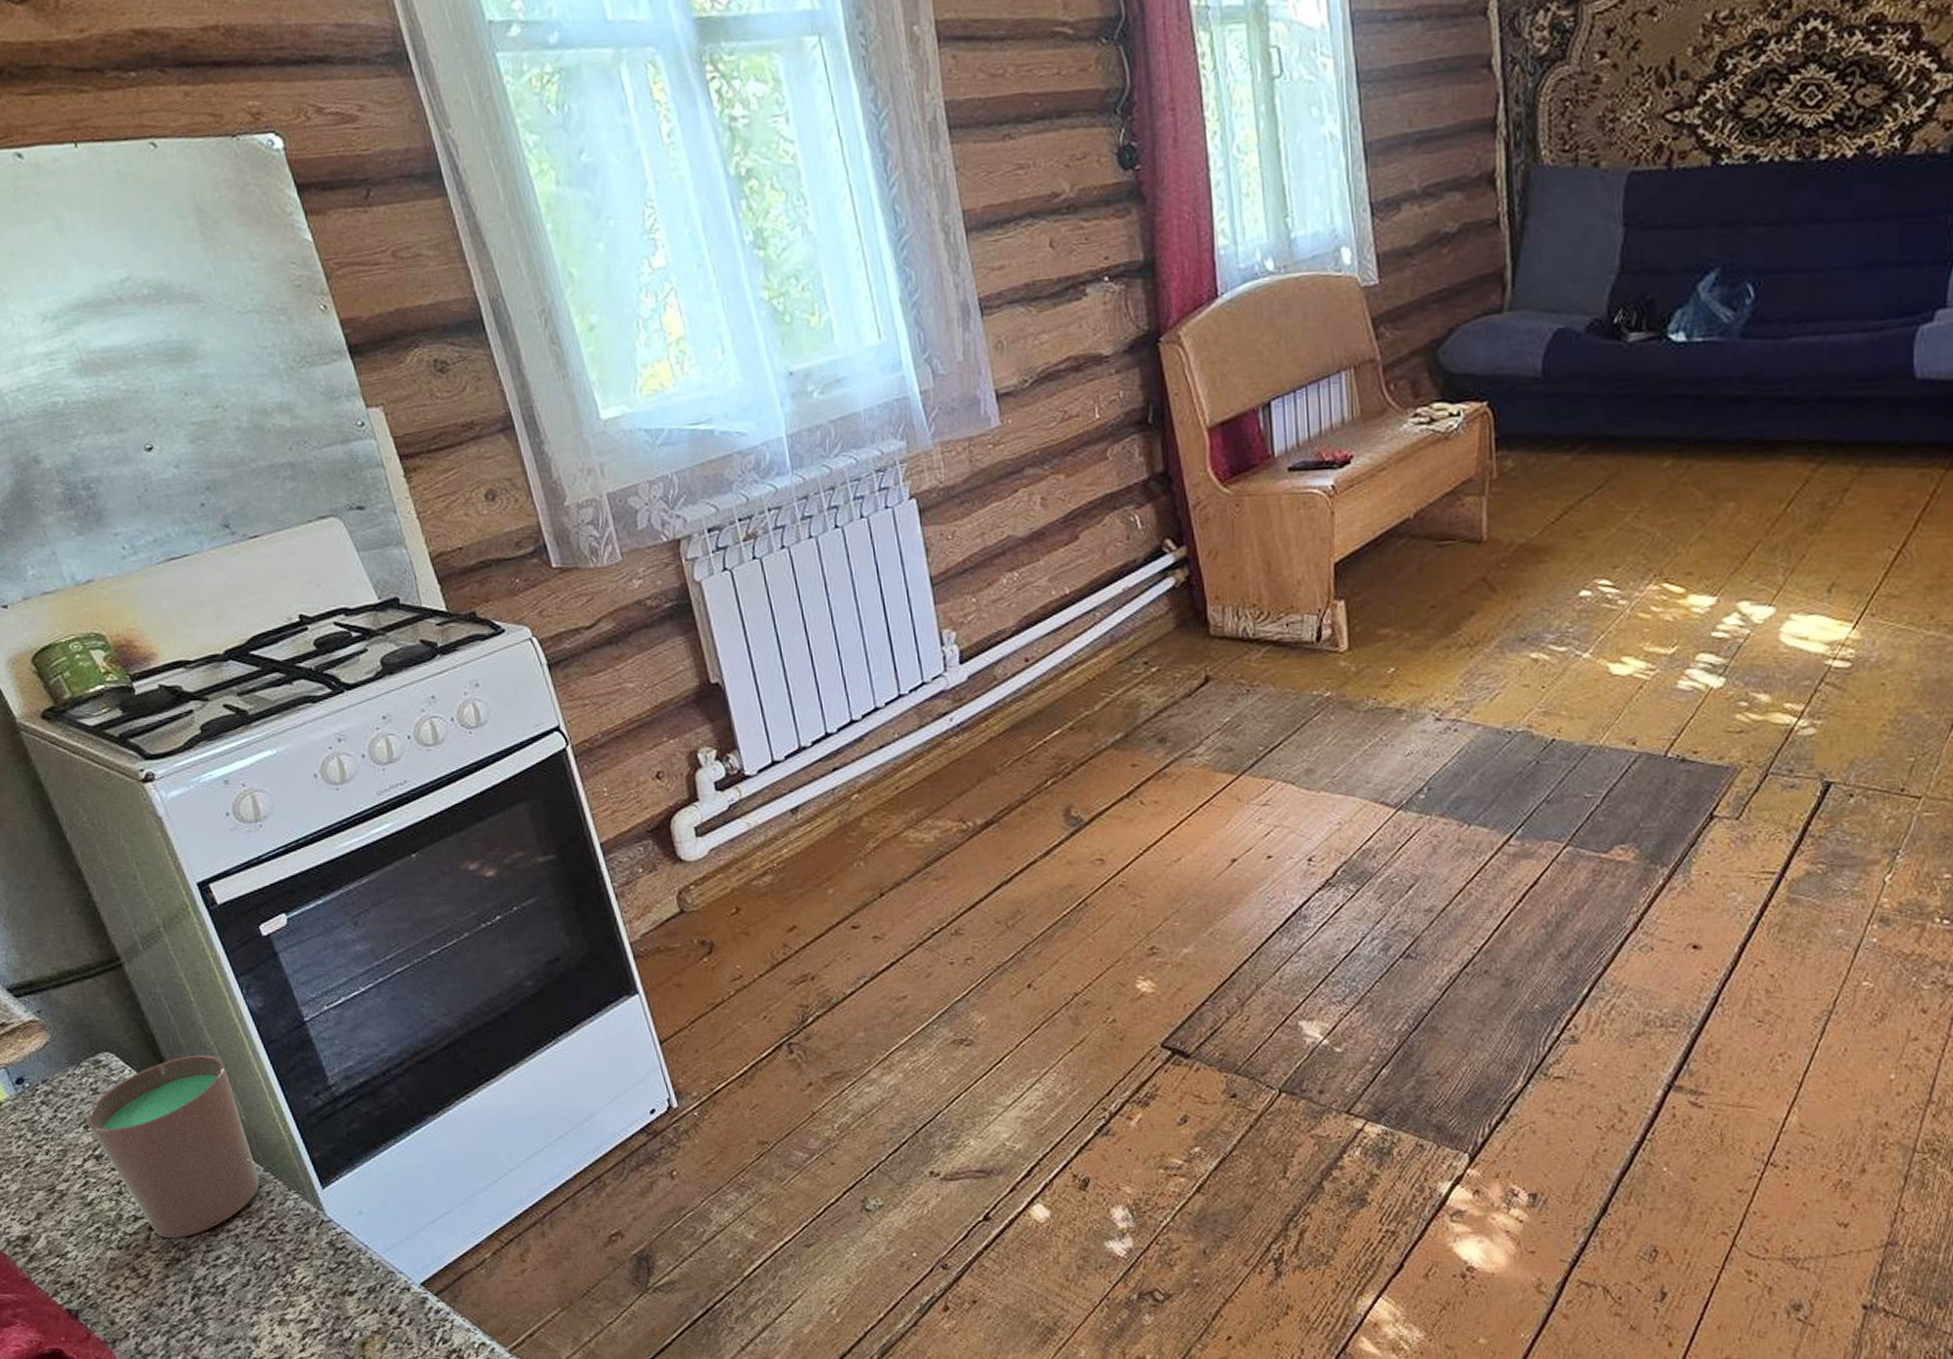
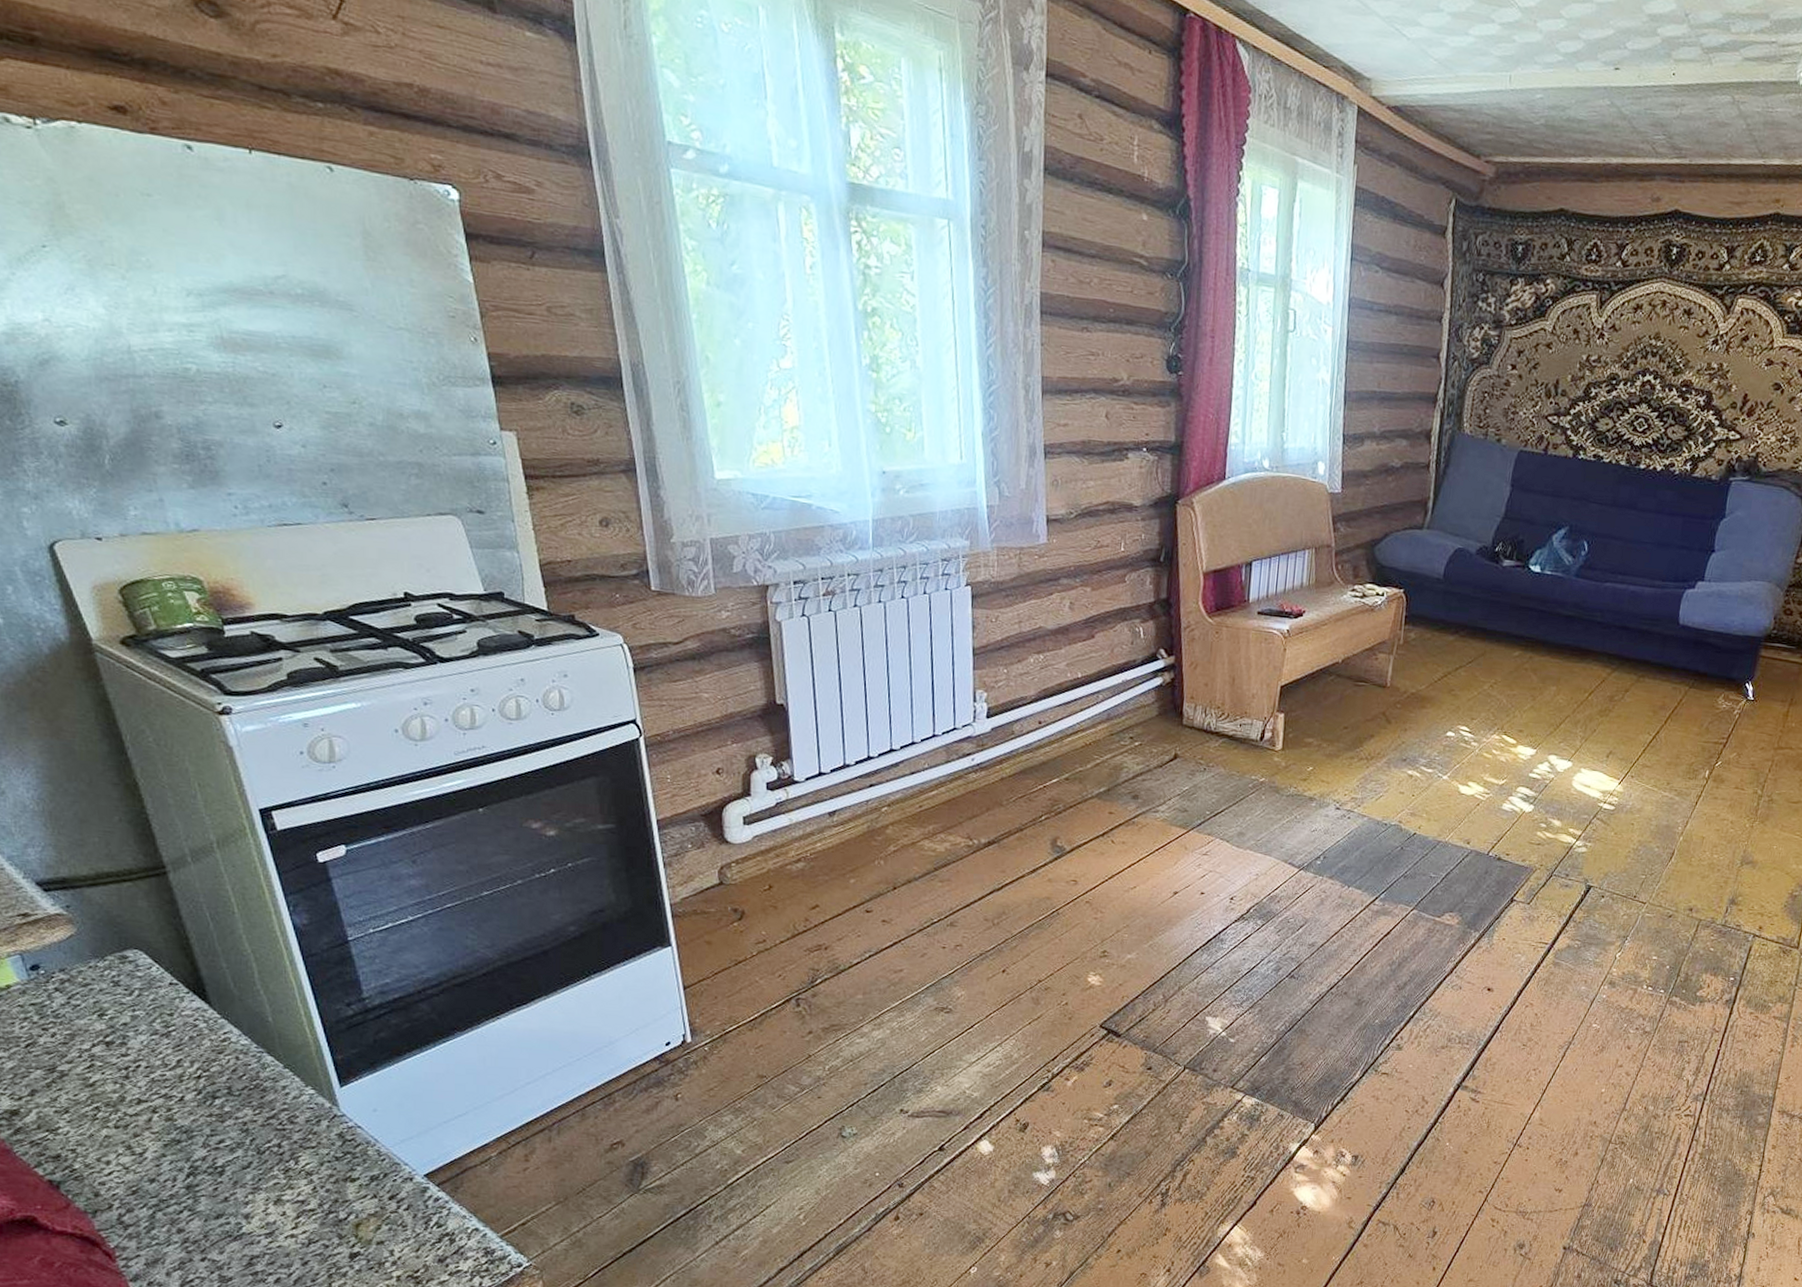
cup: present [86,1054,260,1238] -> none [101,959,277,1122]

